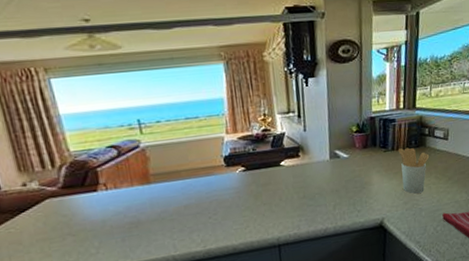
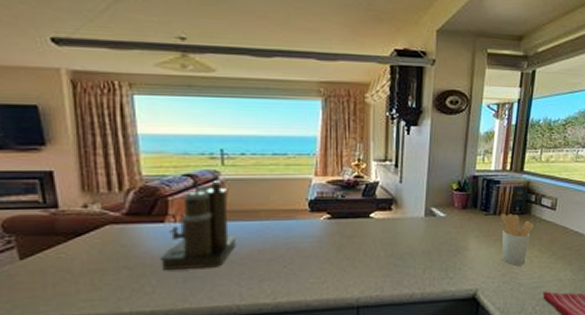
coffee maker: none [97,138,164,233] -> present [159,170,237,270]

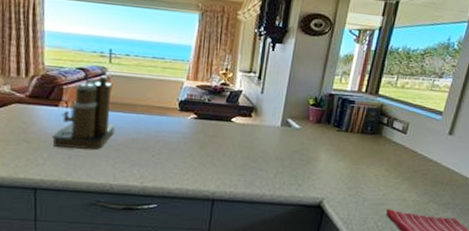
utensil holder: present [500,213,534,266] -> none [350,132,384,182]

